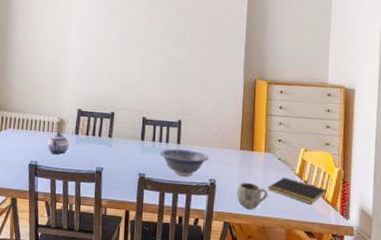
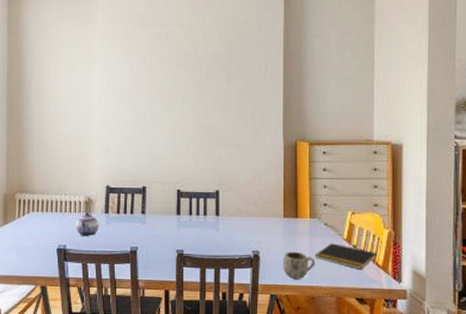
decorative bowl: present [160,148,208,177] -> none [198,221,250,250]

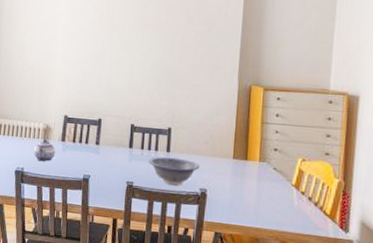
decorative bowl: none [198,221,250,250] -> present [149,156,199,186]
mug: present [283,251,316,279] -> none [229,192,262,220]
notepad: present [314,243,378,269] -> none [261,188,326,216]

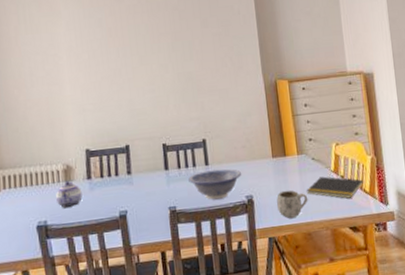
mug: none [229,192,262,220] -> present [277,190,308,218]
notepad: none [261,188,326,216] -> present [306,176,364,199]

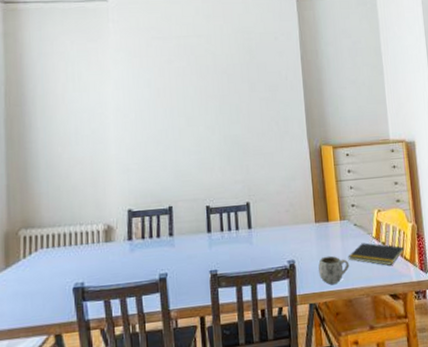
teapot: present [55,180,82,208] -> none [94,241,122,269]
decorative bowl: present [188,168,241,200] -> none [231,232,284,264]

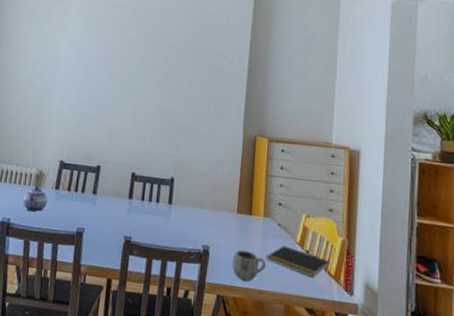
teapot: none [94,241,122,269] -> present [23,185,48,212]

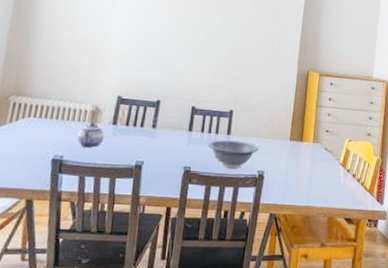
decorative bowl: none [149,209,202,242] -> present [208,139,258,169]
mug: present [232,250,266,281] -> none [284,172,314,199]
notepad: present [266,245,330,277] -> none [313,167,367,192]

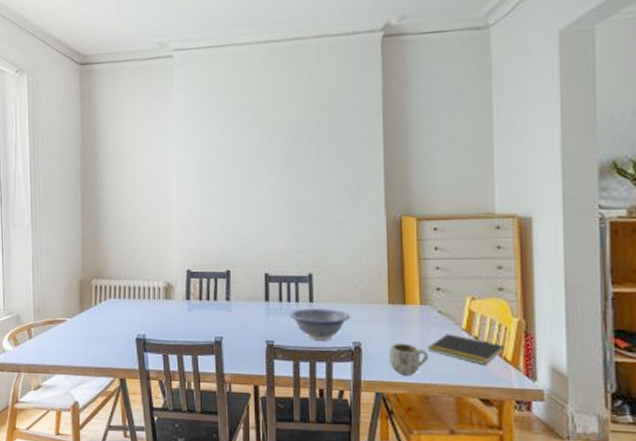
teapot: present [77,121,105,147] -> none [155,298,180,325]
mug: none [284,172,314,199] -> present [390,343,429,375]
notepad: none [313,167,367,192] -> present [427,334,505,365]

